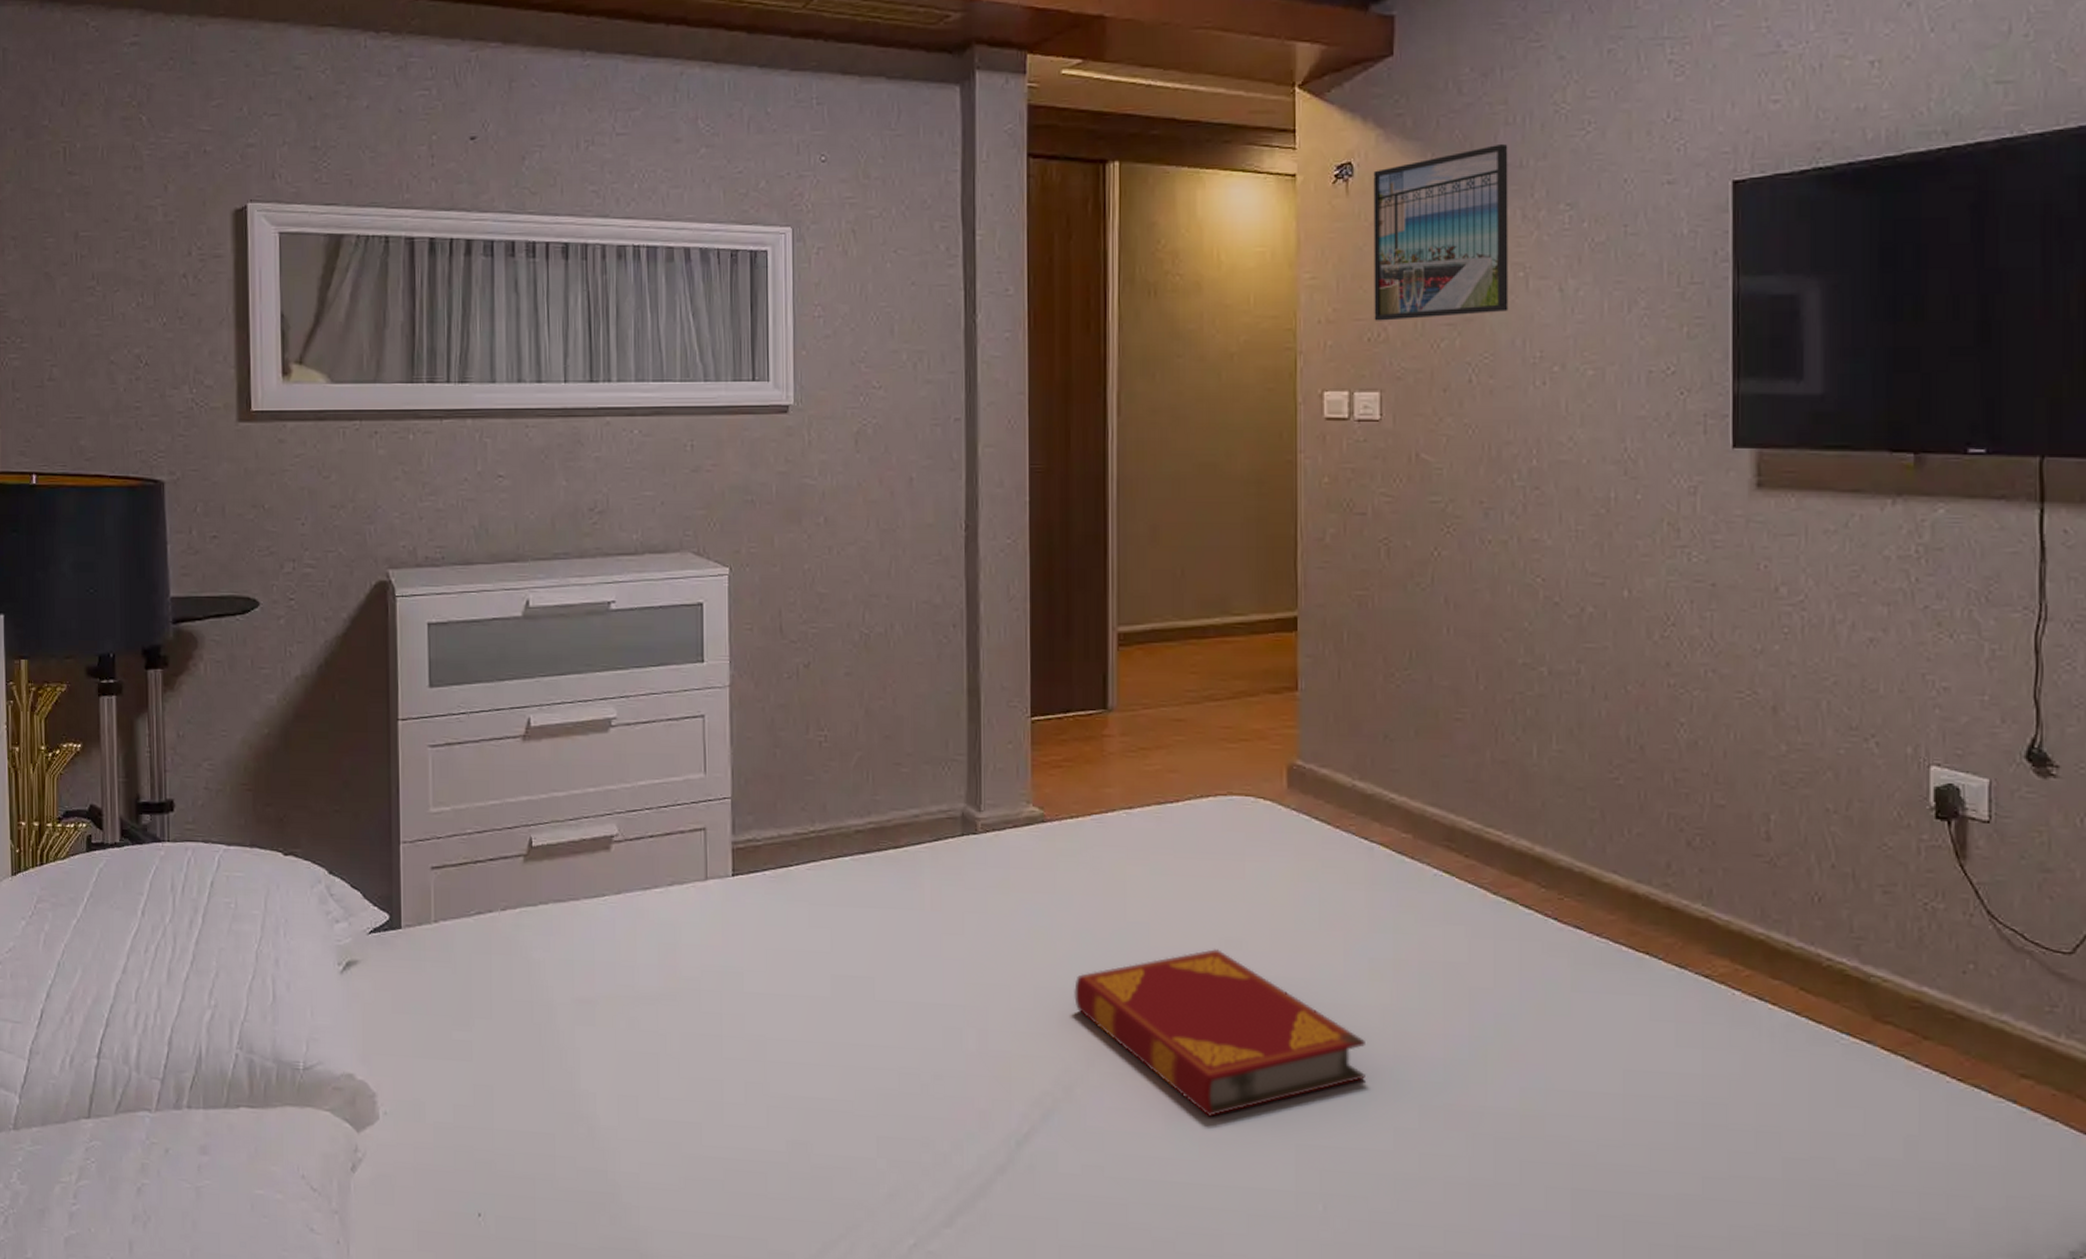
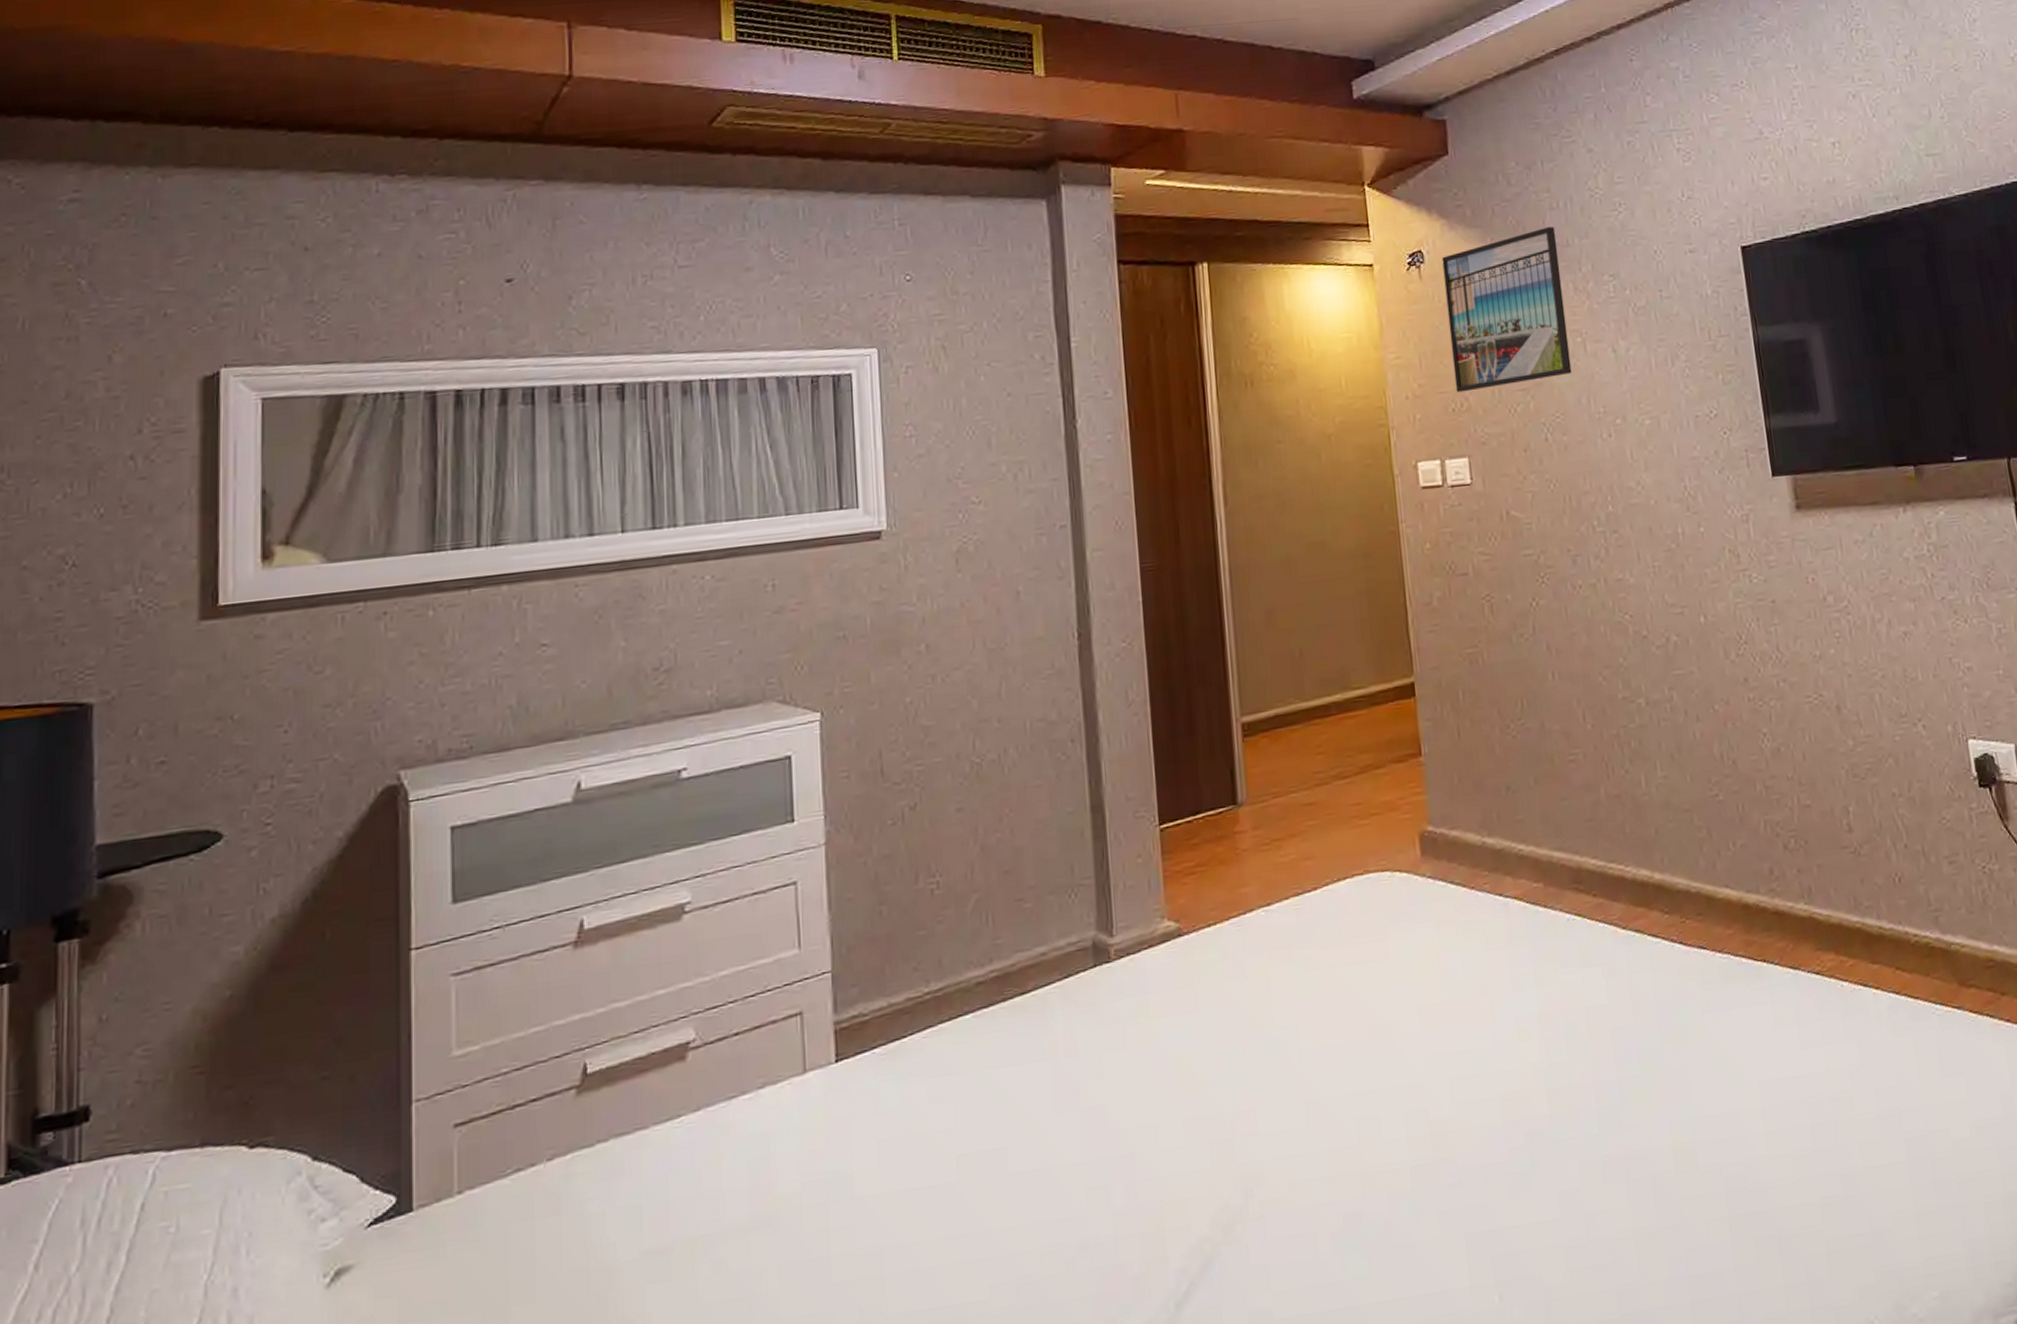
hardback book: present [1074,949,1365,1118] -> none [1225,1039,1526,1227]

